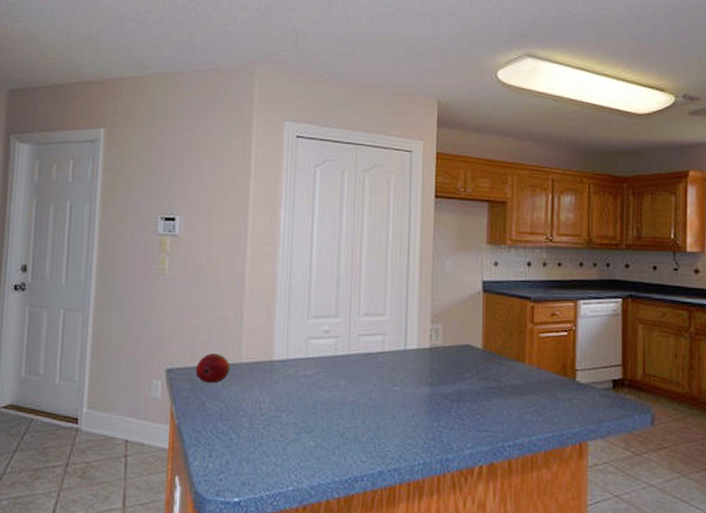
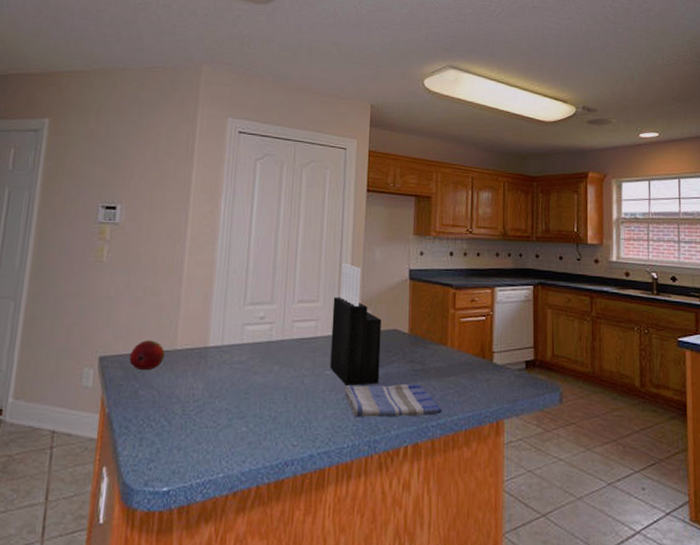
knife block: none [399,274,453,403] -> present [330,263,382,386]
dish towel: none [413,401,519,436] -> present [343,383,442,417]

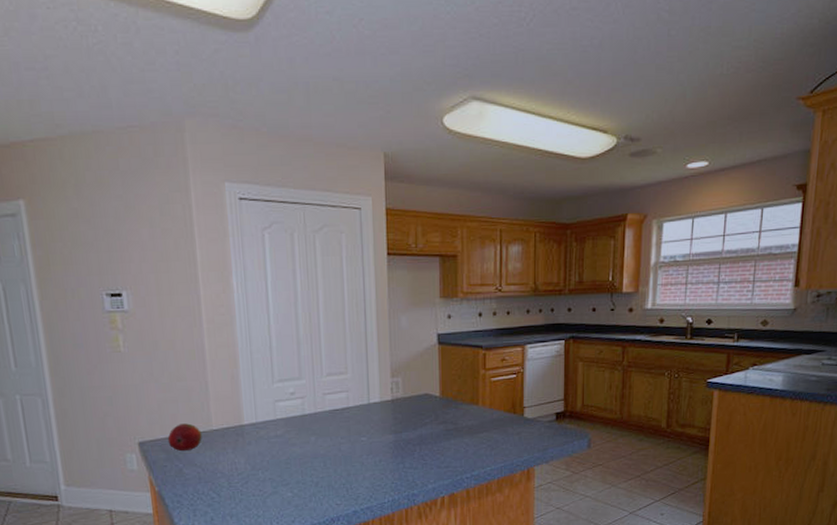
knife block: present [330,263,382,386] -> none [362,332,414,449]
dish towel: present [343,383,442,417] -> none [380,441,475,475]

